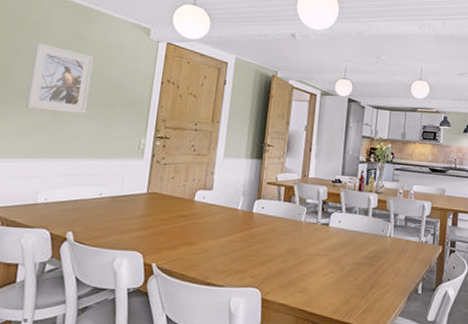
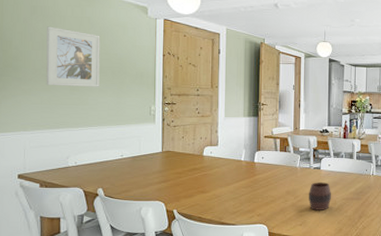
cup: none [312,241,340,276] -> present [309,182,331,210]

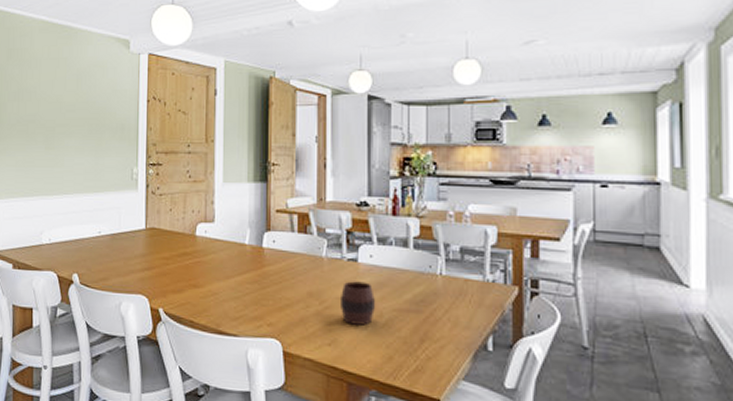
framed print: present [46,26,100,87] -> none [21,72,78,144]

